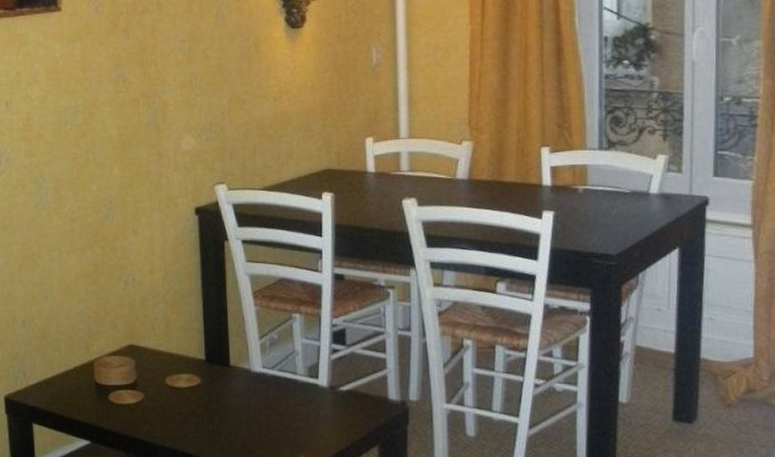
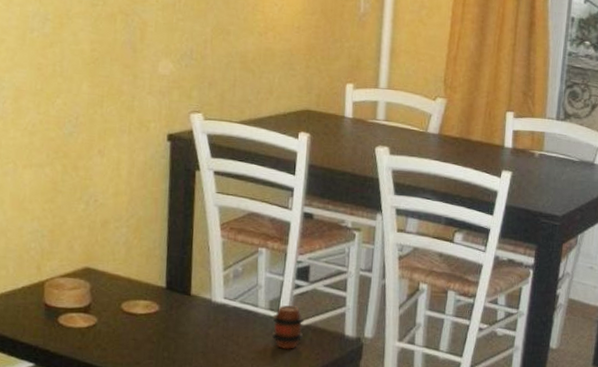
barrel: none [312,371,345,416] -> present [272,305,304,349]

